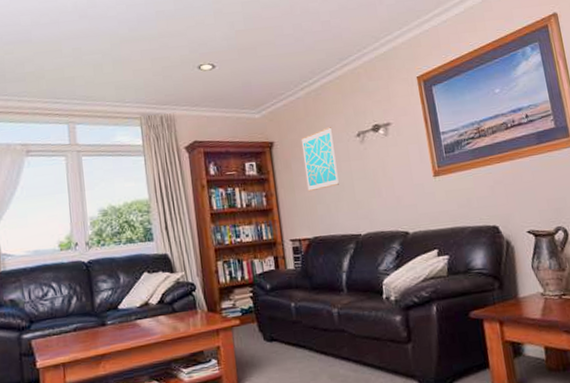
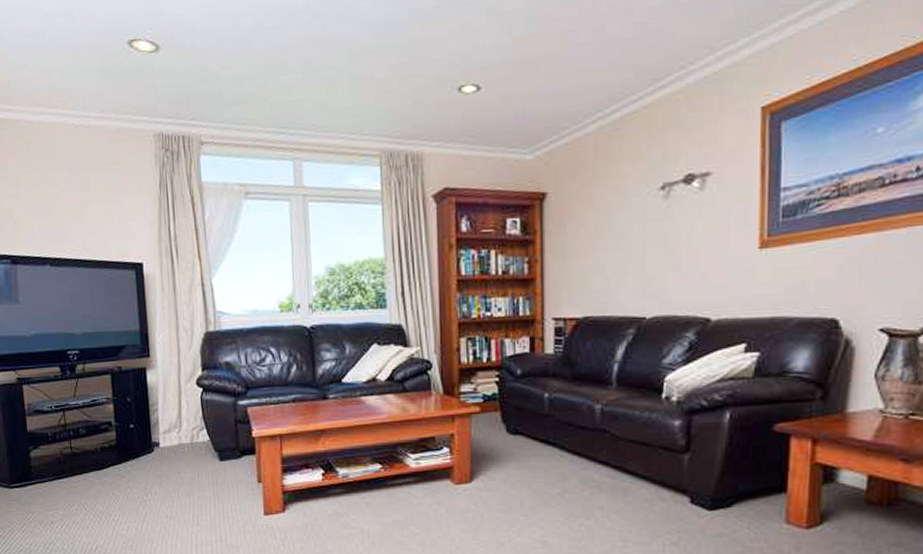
wall art: present [300,127,339,192] -> none [583,175,626,260]

